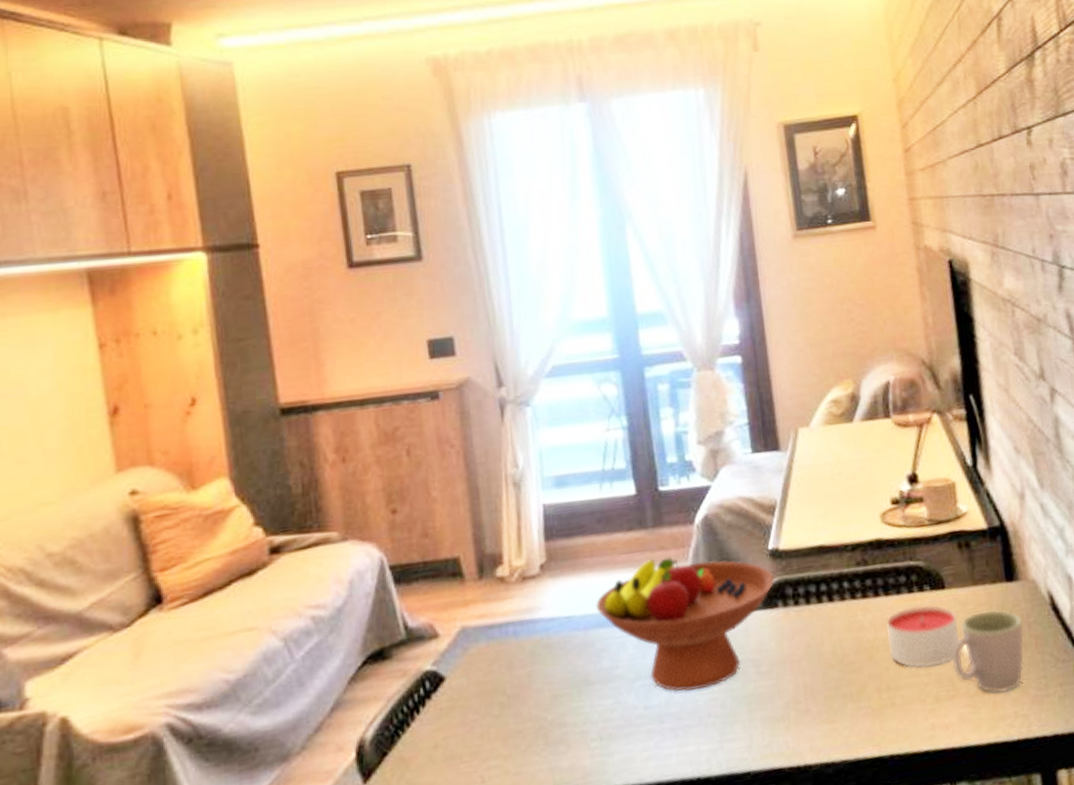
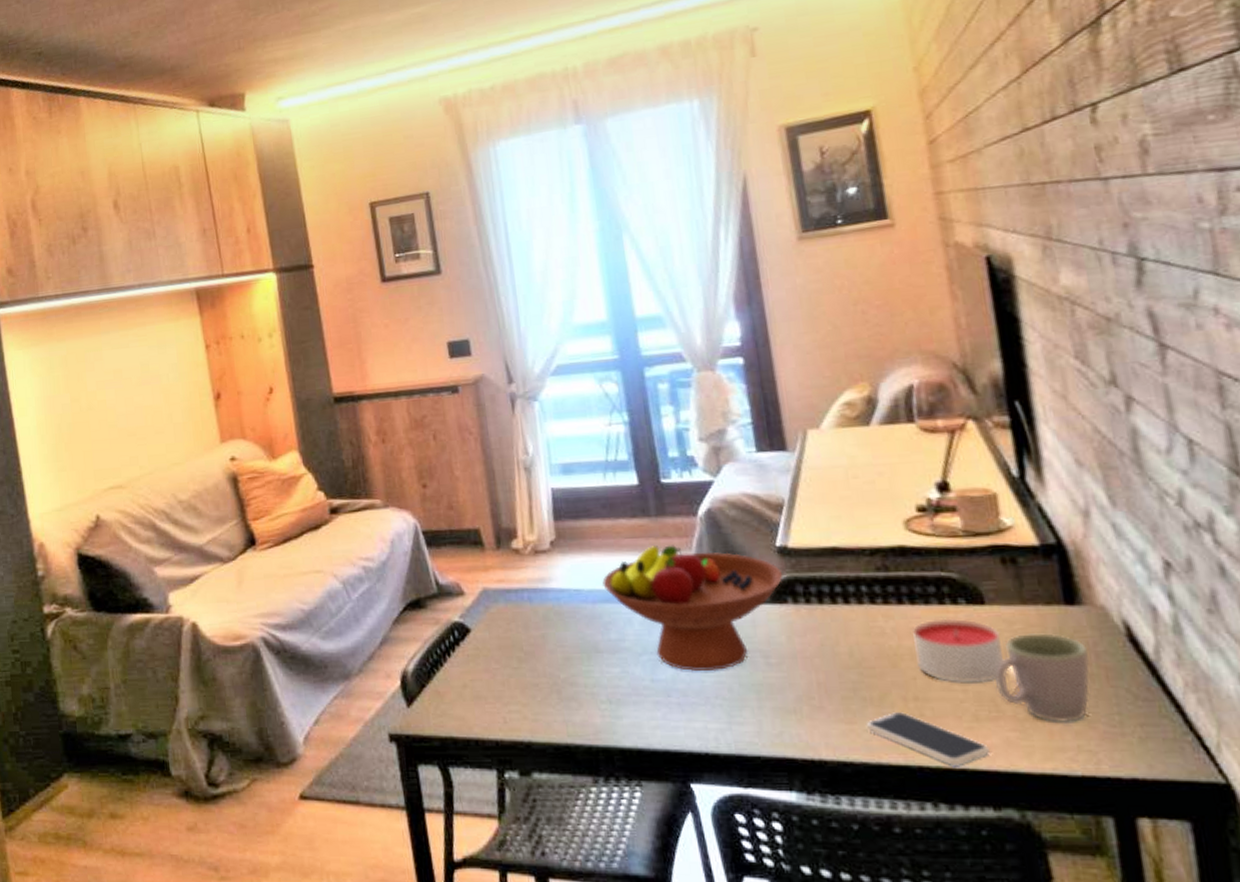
smartphone: none [846,703,948,751] -> present [866,712,990,767]

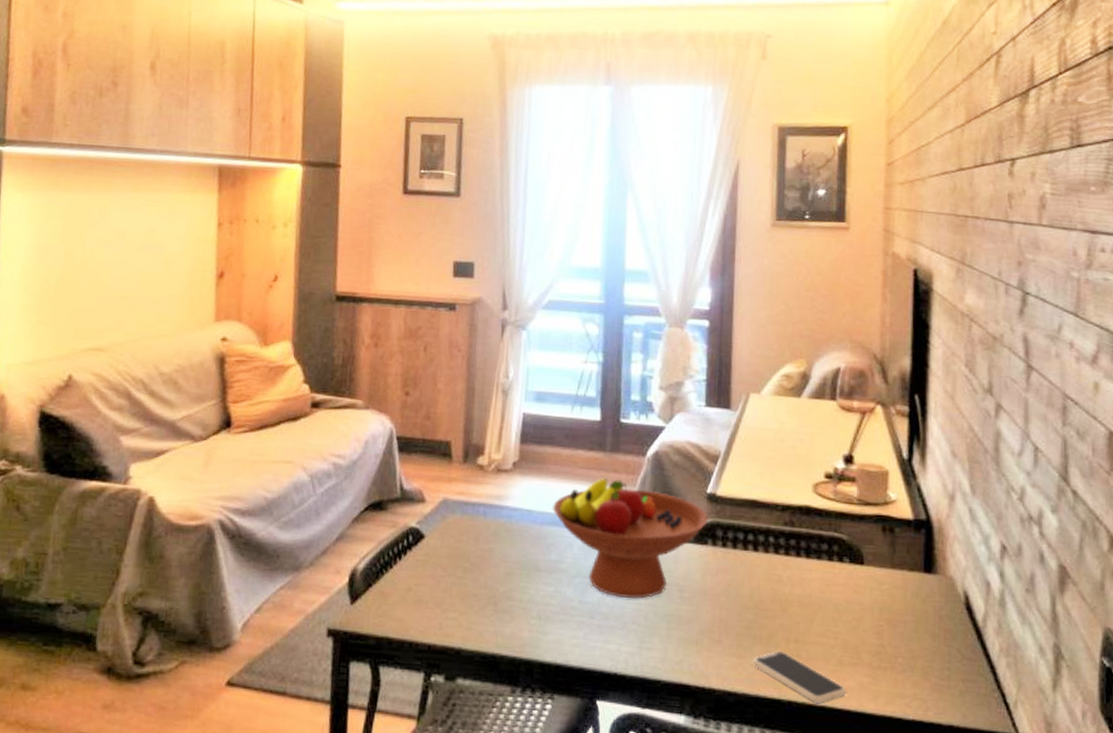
candle: present [913,618,1003,684] -> none [803,573,870,633]
mug: present [995,633,1090,724] -> none [861,594,935,674]

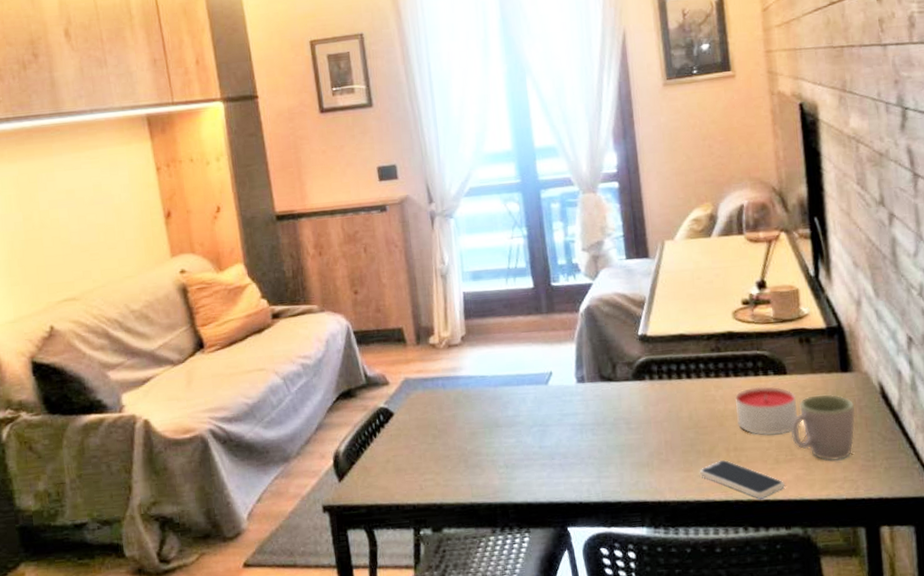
fruit bowl: present [553,478,708,600] -> none [503,336,643,438]
candle: none [803,573,870,633] -> present [735,386,797,436]
mug: none [861,594,935,674] -> present [791,394,855,461]

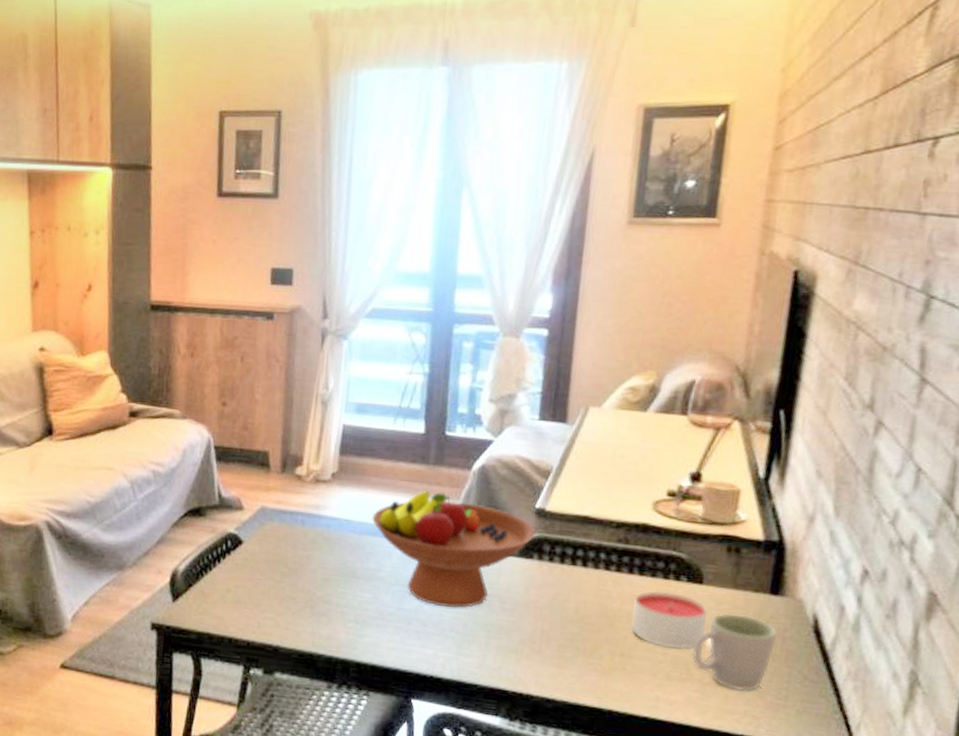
fruit bowl: none [503,336,643,438] -> present [372,491,536,609]
smartphone: present [699,460,785,499] -> none [573,663,672,714]

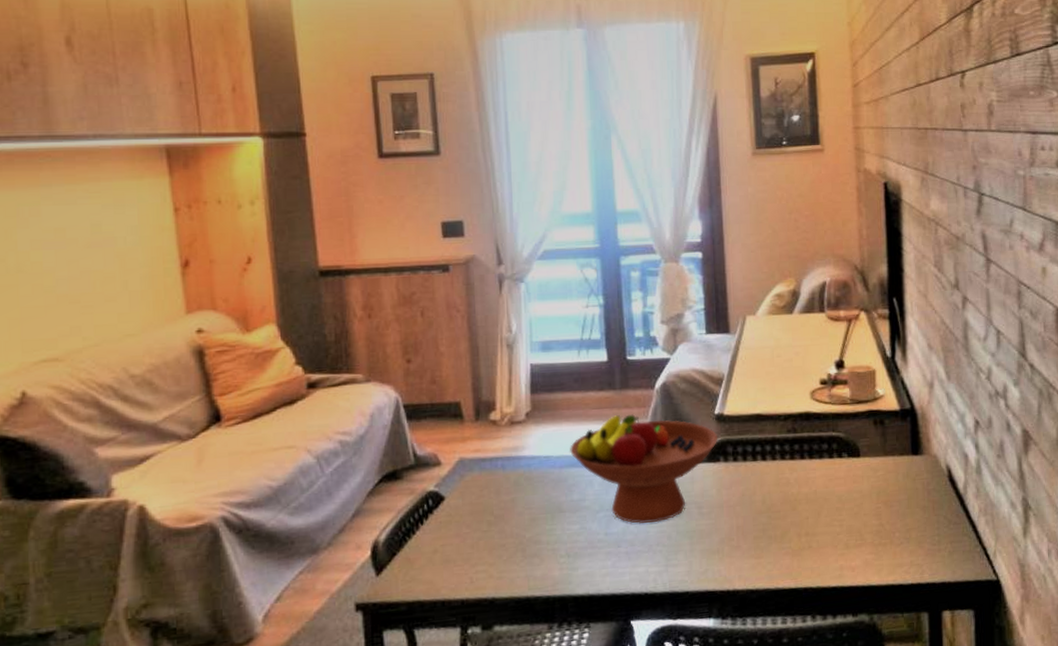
candle: present [631,590,708,650] -> none [809,469,868,520]
mug: present [692,613,778,692] -> none [862,477,924,545]

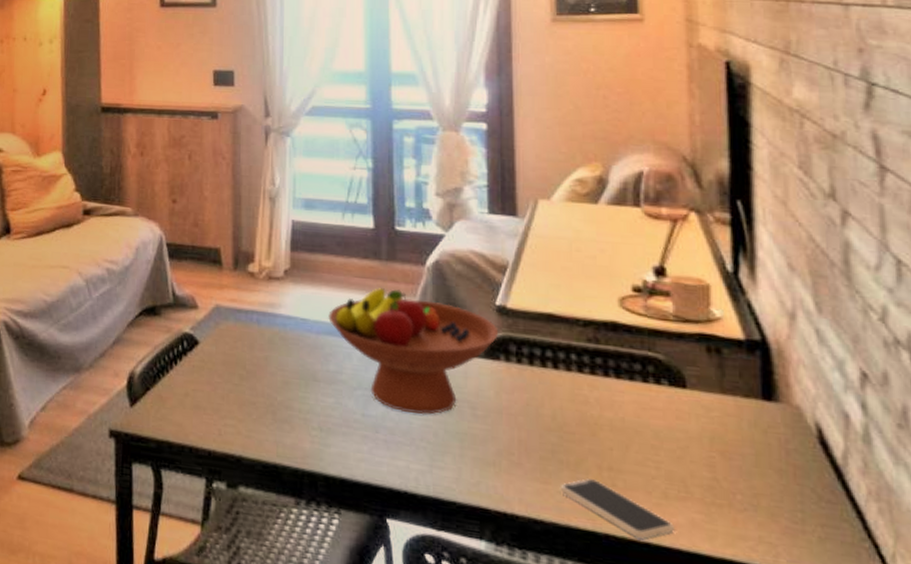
smartphone: none [770,546,853,586] -> present [560,479,674,539]

